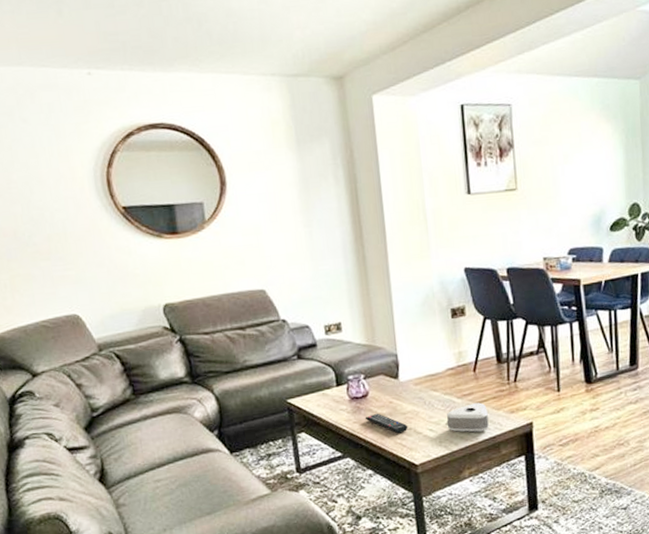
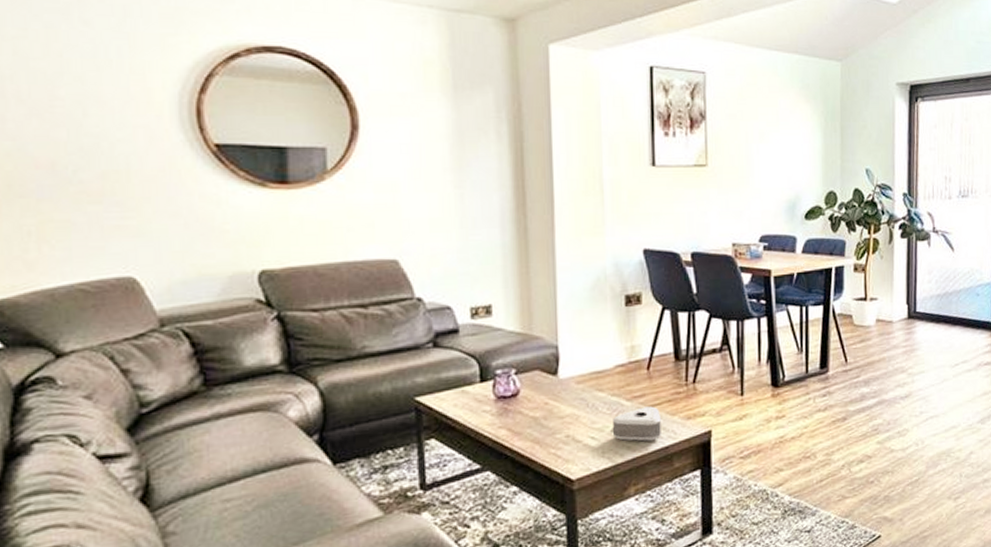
remote control: present [365,413,408,434] -> none [513,416,566,442]

